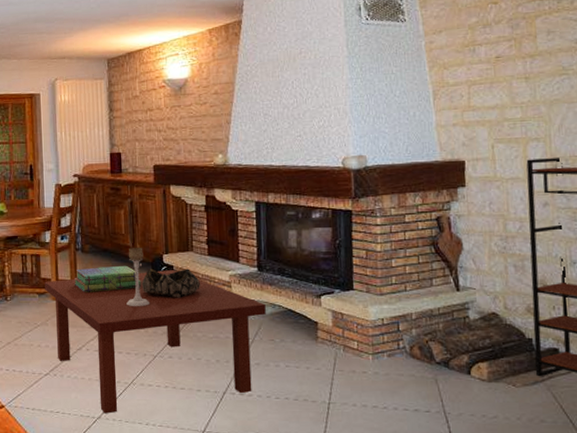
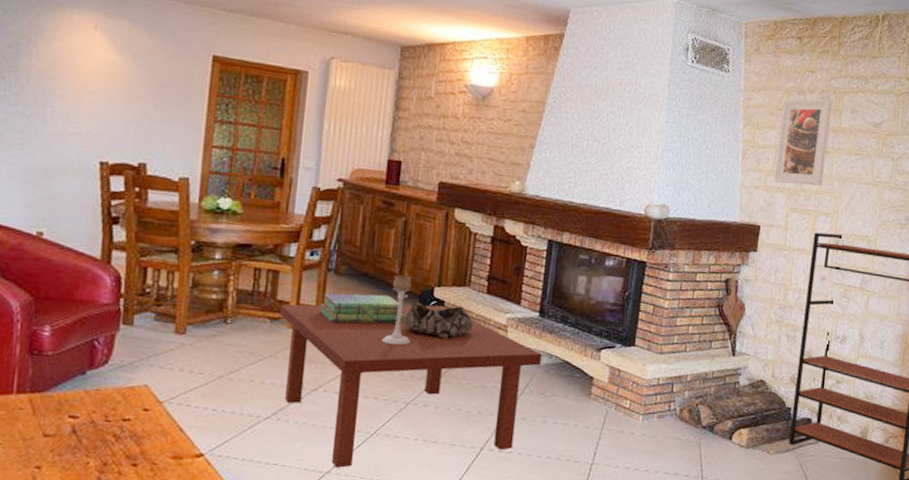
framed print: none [467,25,527,116] -> present [774,98,832,186]

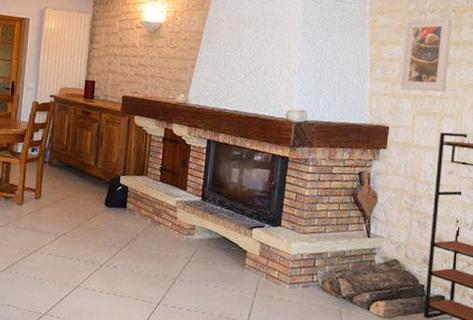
coffee table: present [280,304,542,468] -> none [11,187,204,312]
stack of books: present [320,293,404,324] -> none [39,179,98,203]
candle holder: present [382,275,412,346] -> none [82,167,104,220]
decorative bowl: present [403,301,473,339] -> none [98,186,150,216]

